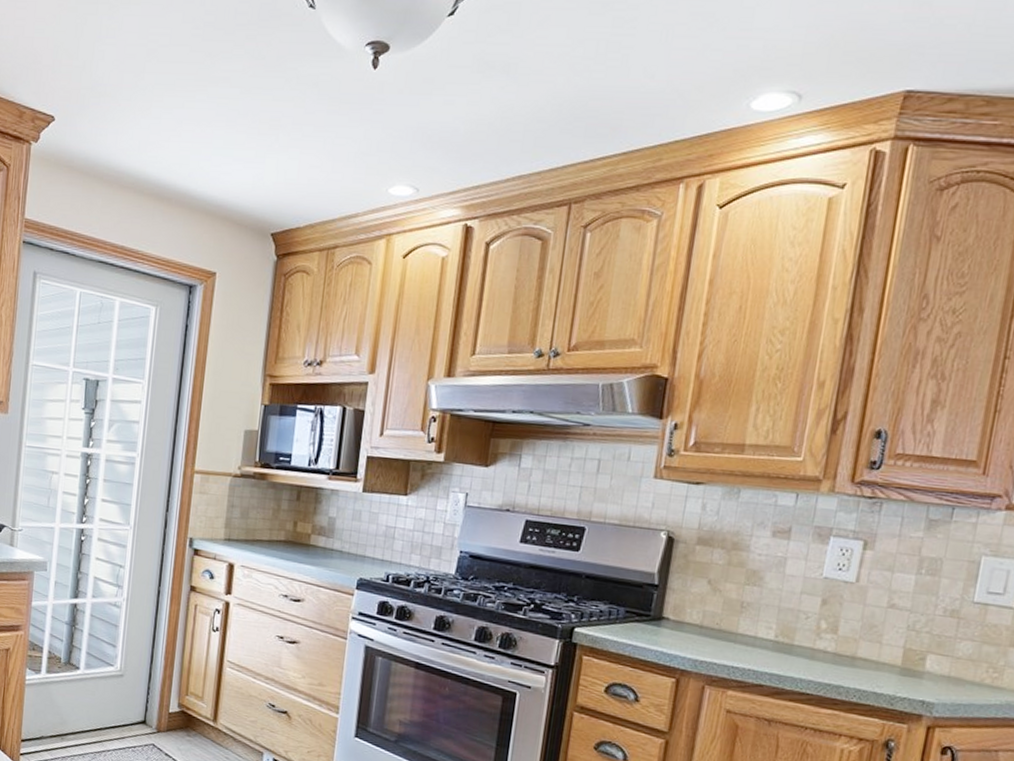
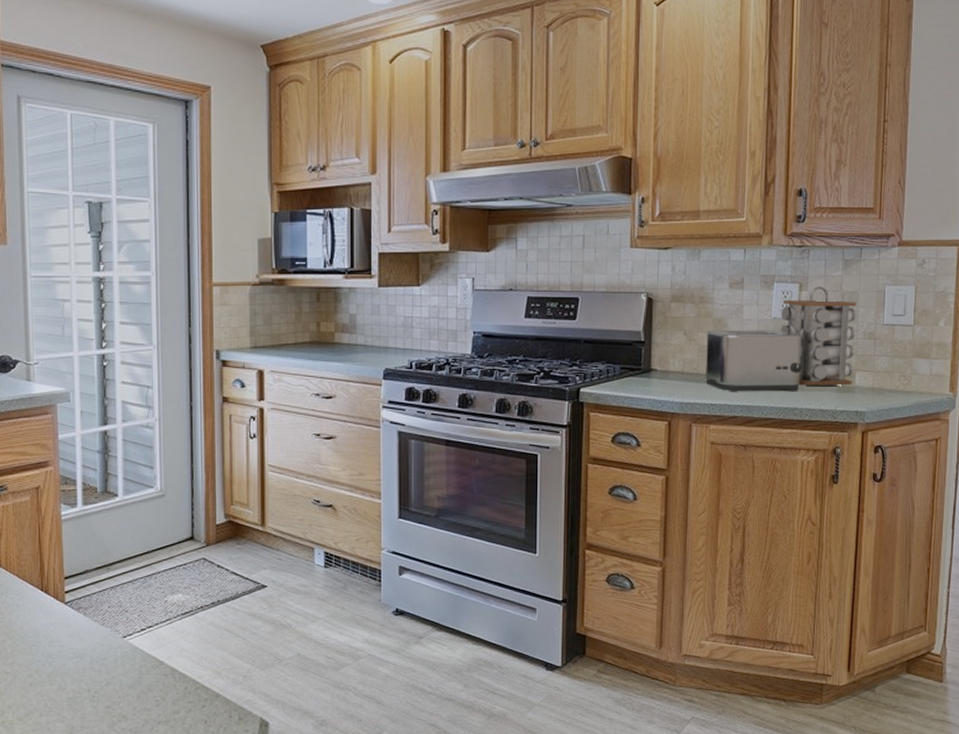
toaster: none [728,582,860,667] -> present [705,329,802,392]
spice rack: none [831,547,940,669] -> present [780,286,857,387]

